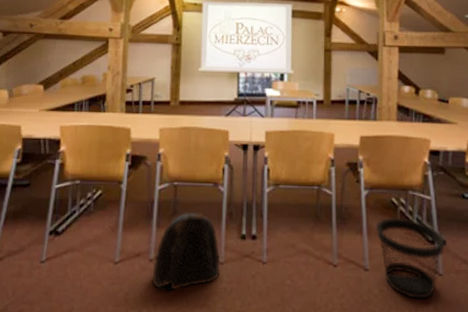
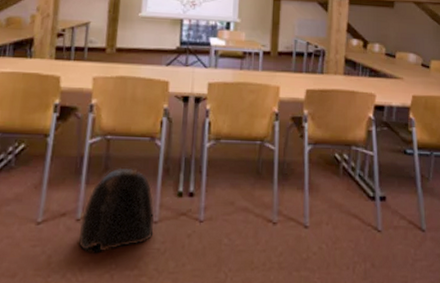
wastebasket: present [375,217,445,299] -> none [317,173,385,256]

